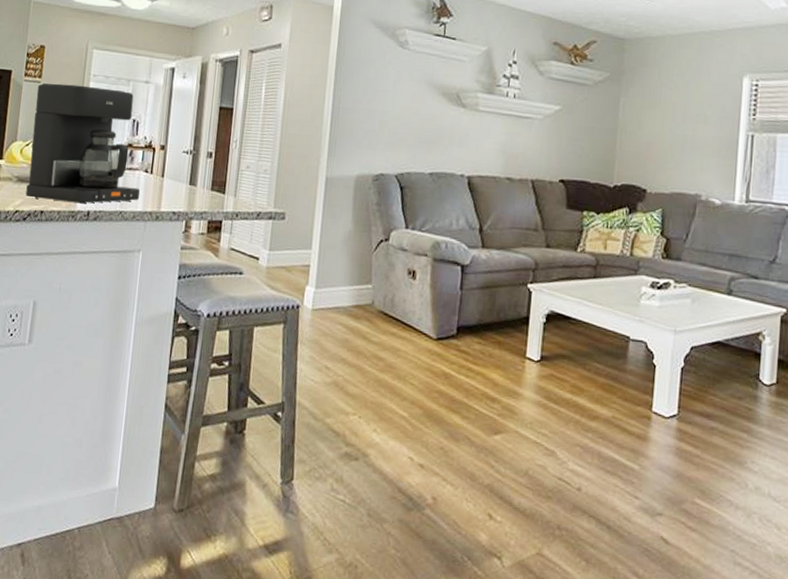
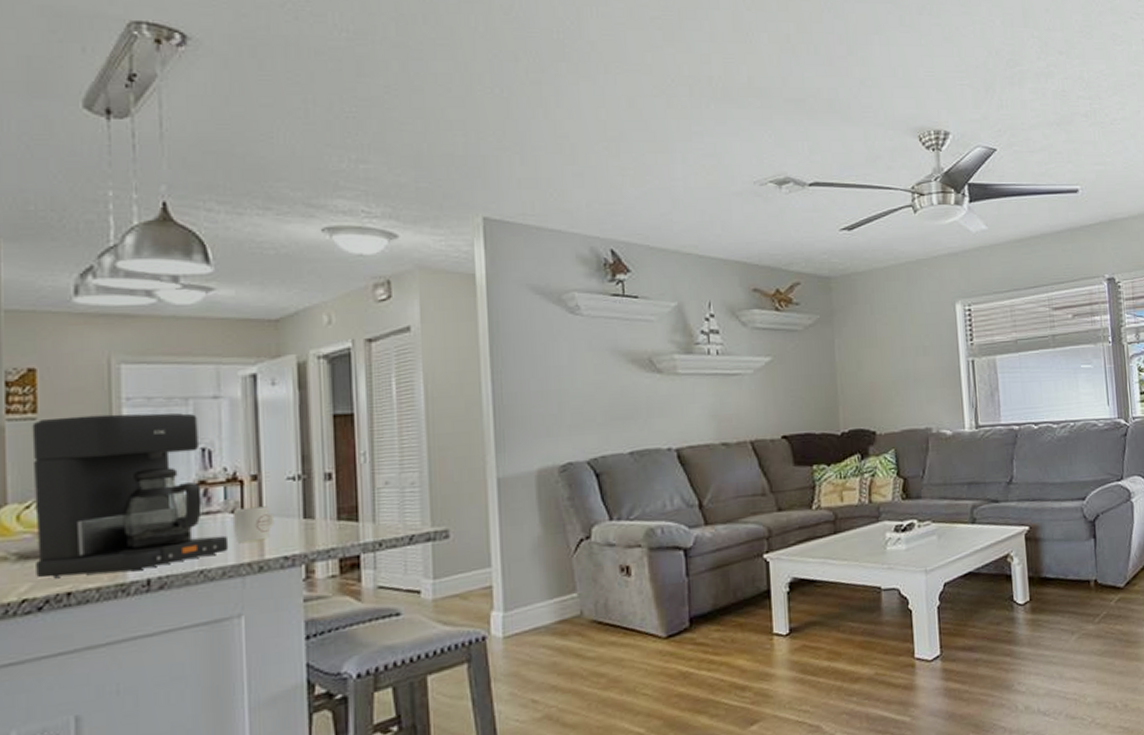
mug: none [144,169,171,197] -> present [232,506,275,544]

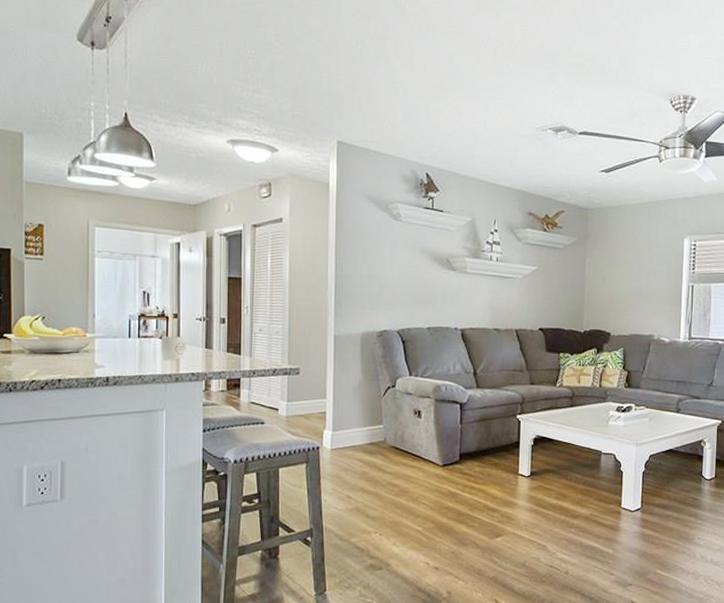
coffee maker: present [32,413,229,578] -> none [40,260,158,371]

